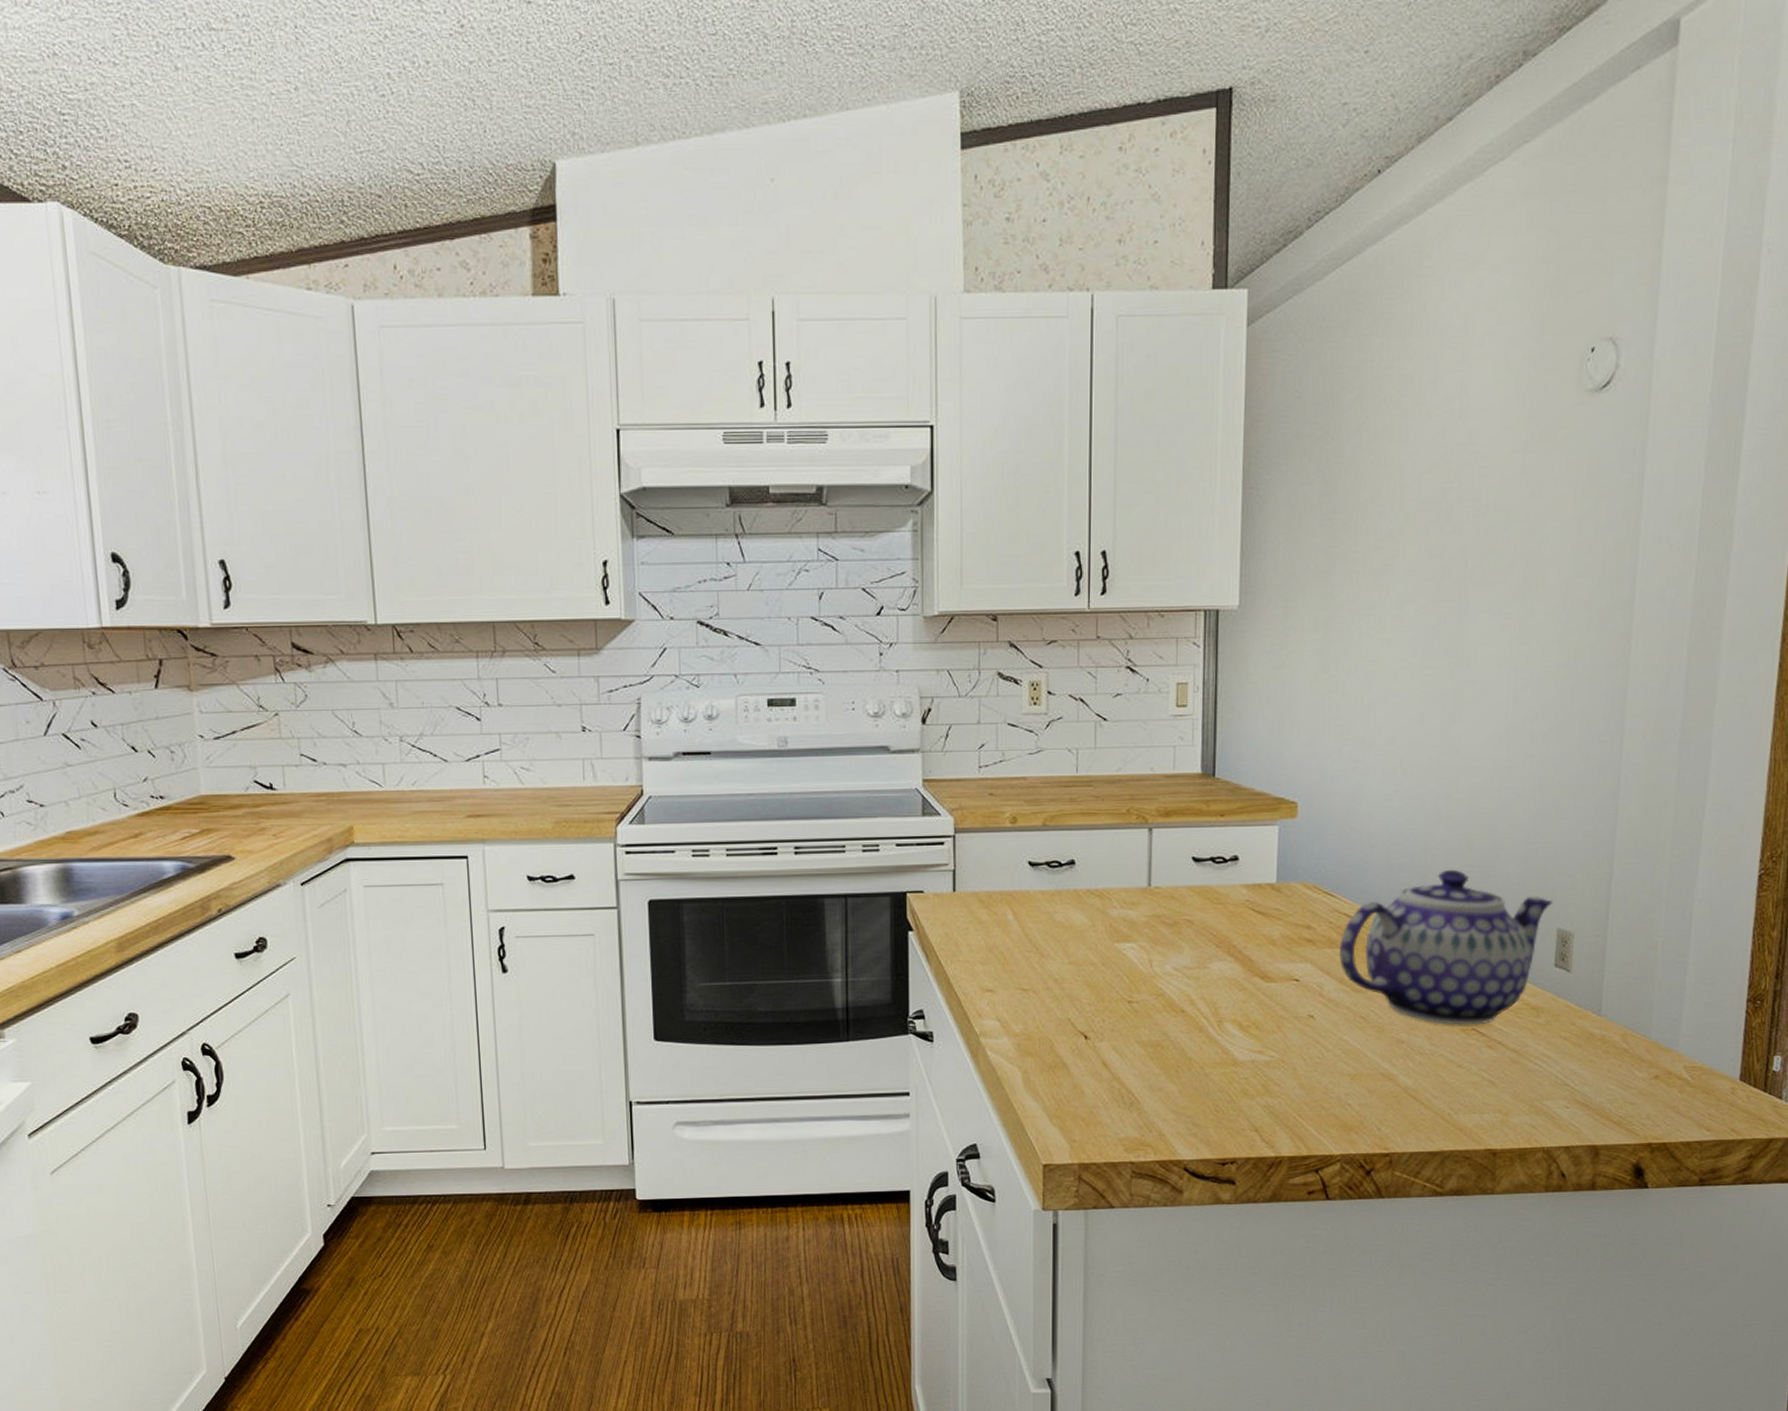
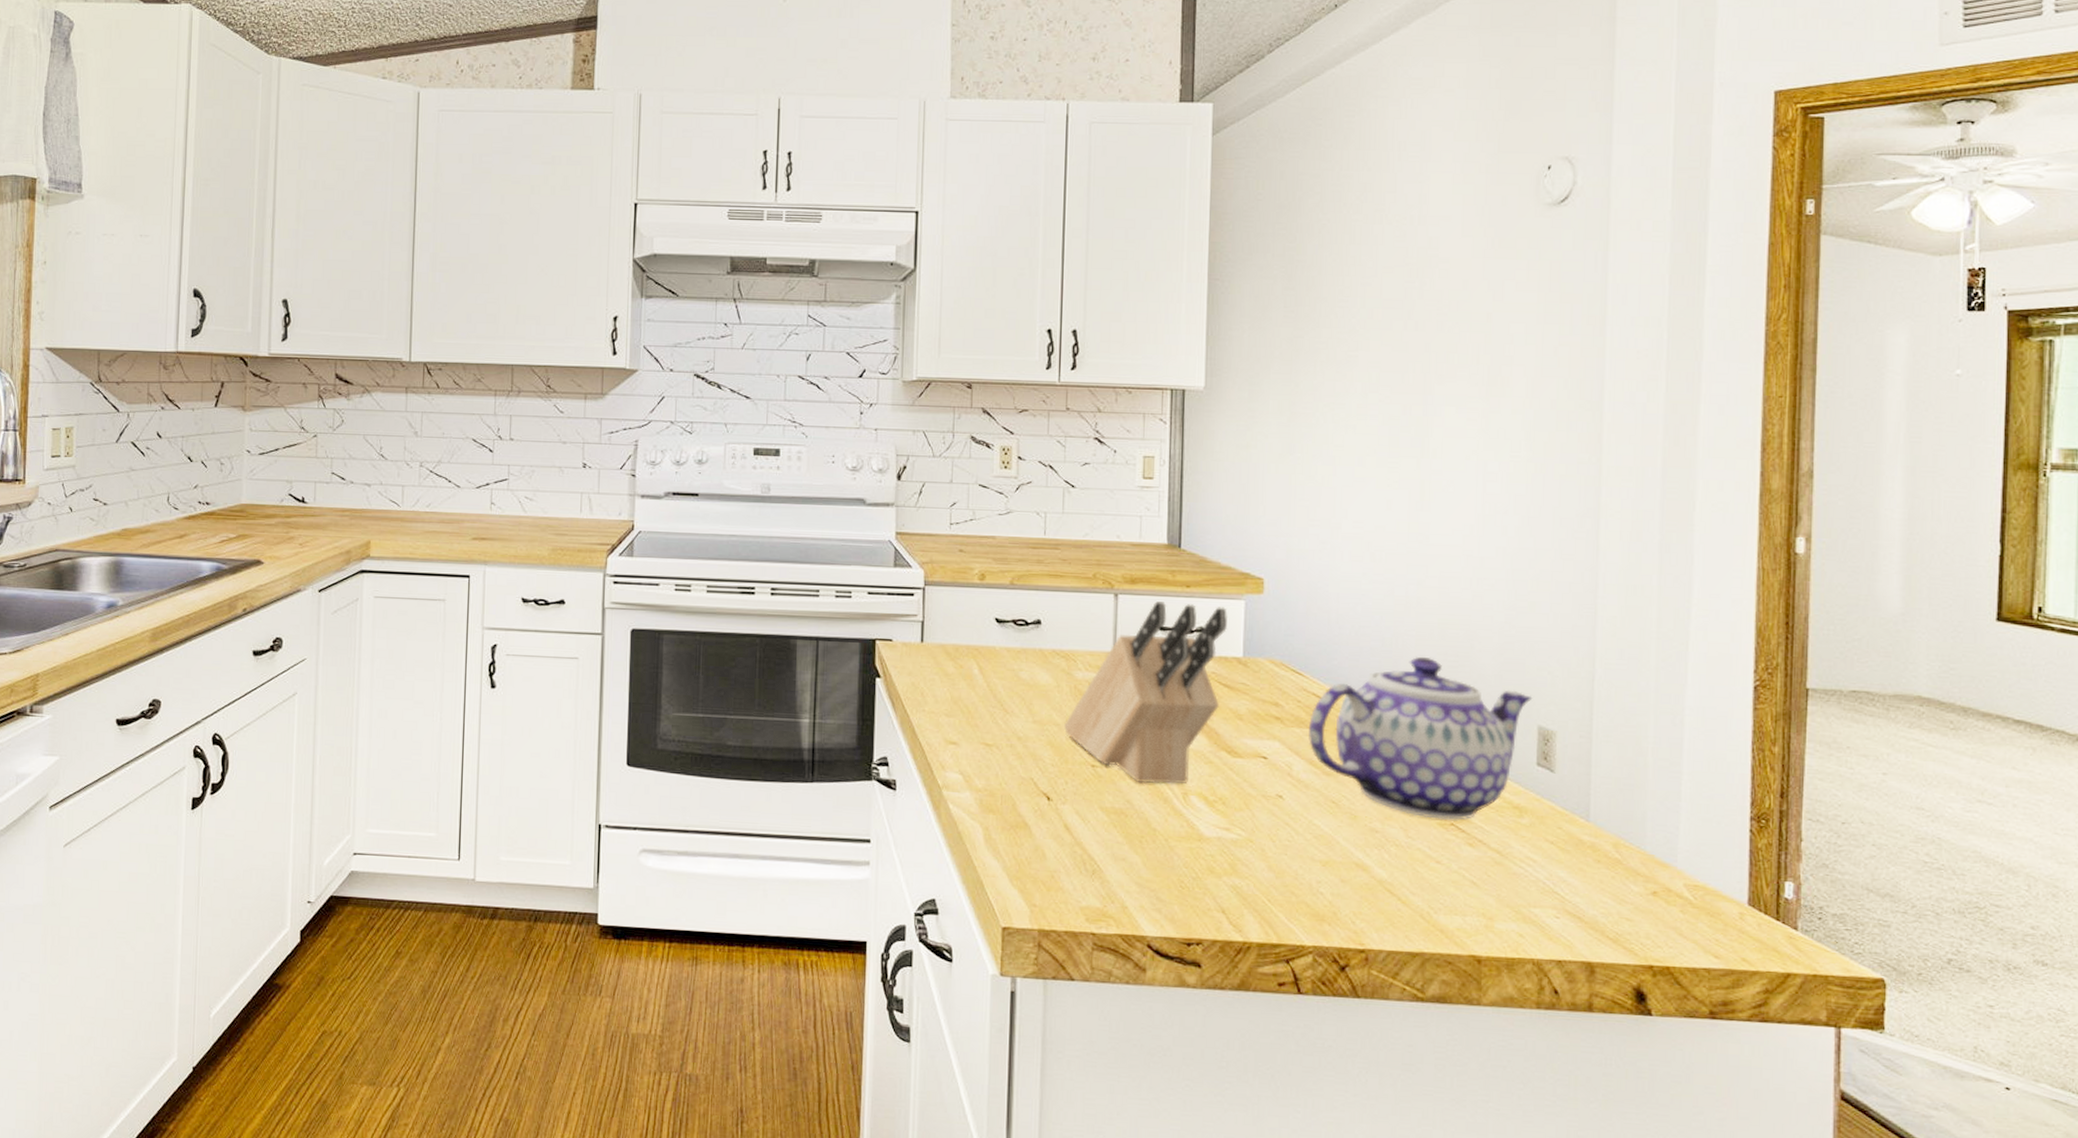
knife block: none [1100,833,1261,1015] -> present [1064,601,1227,784]

